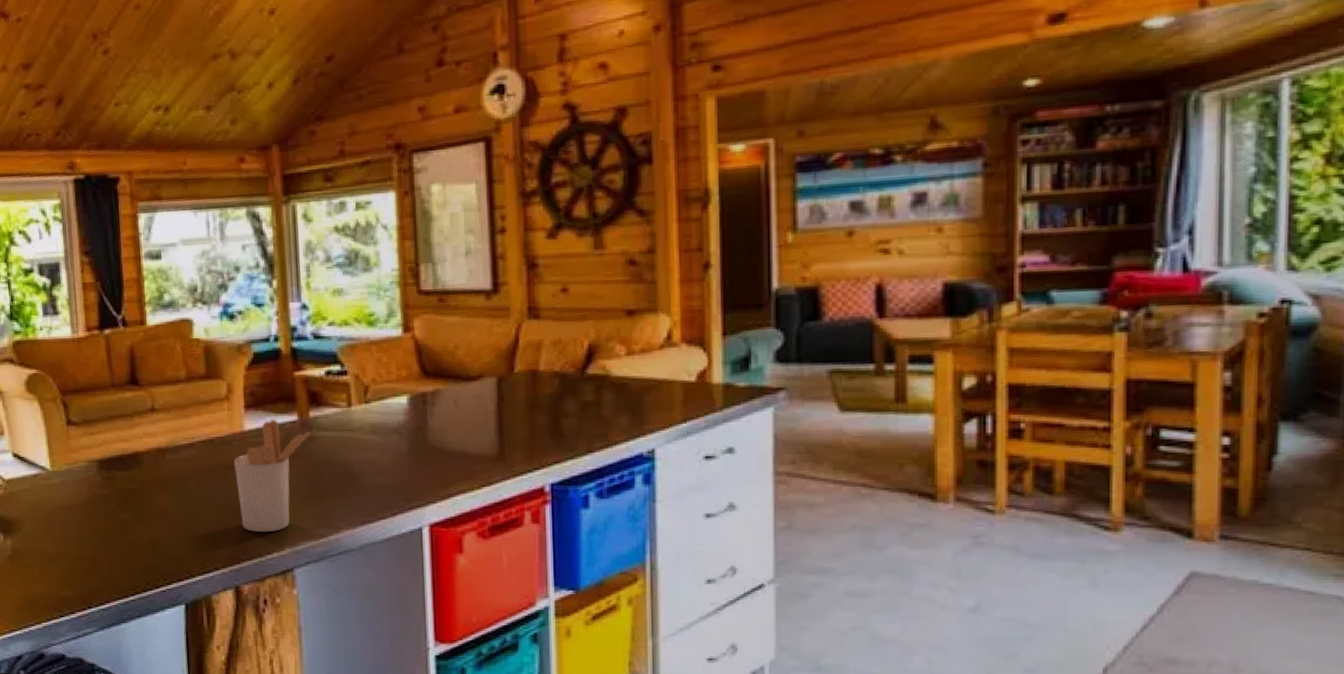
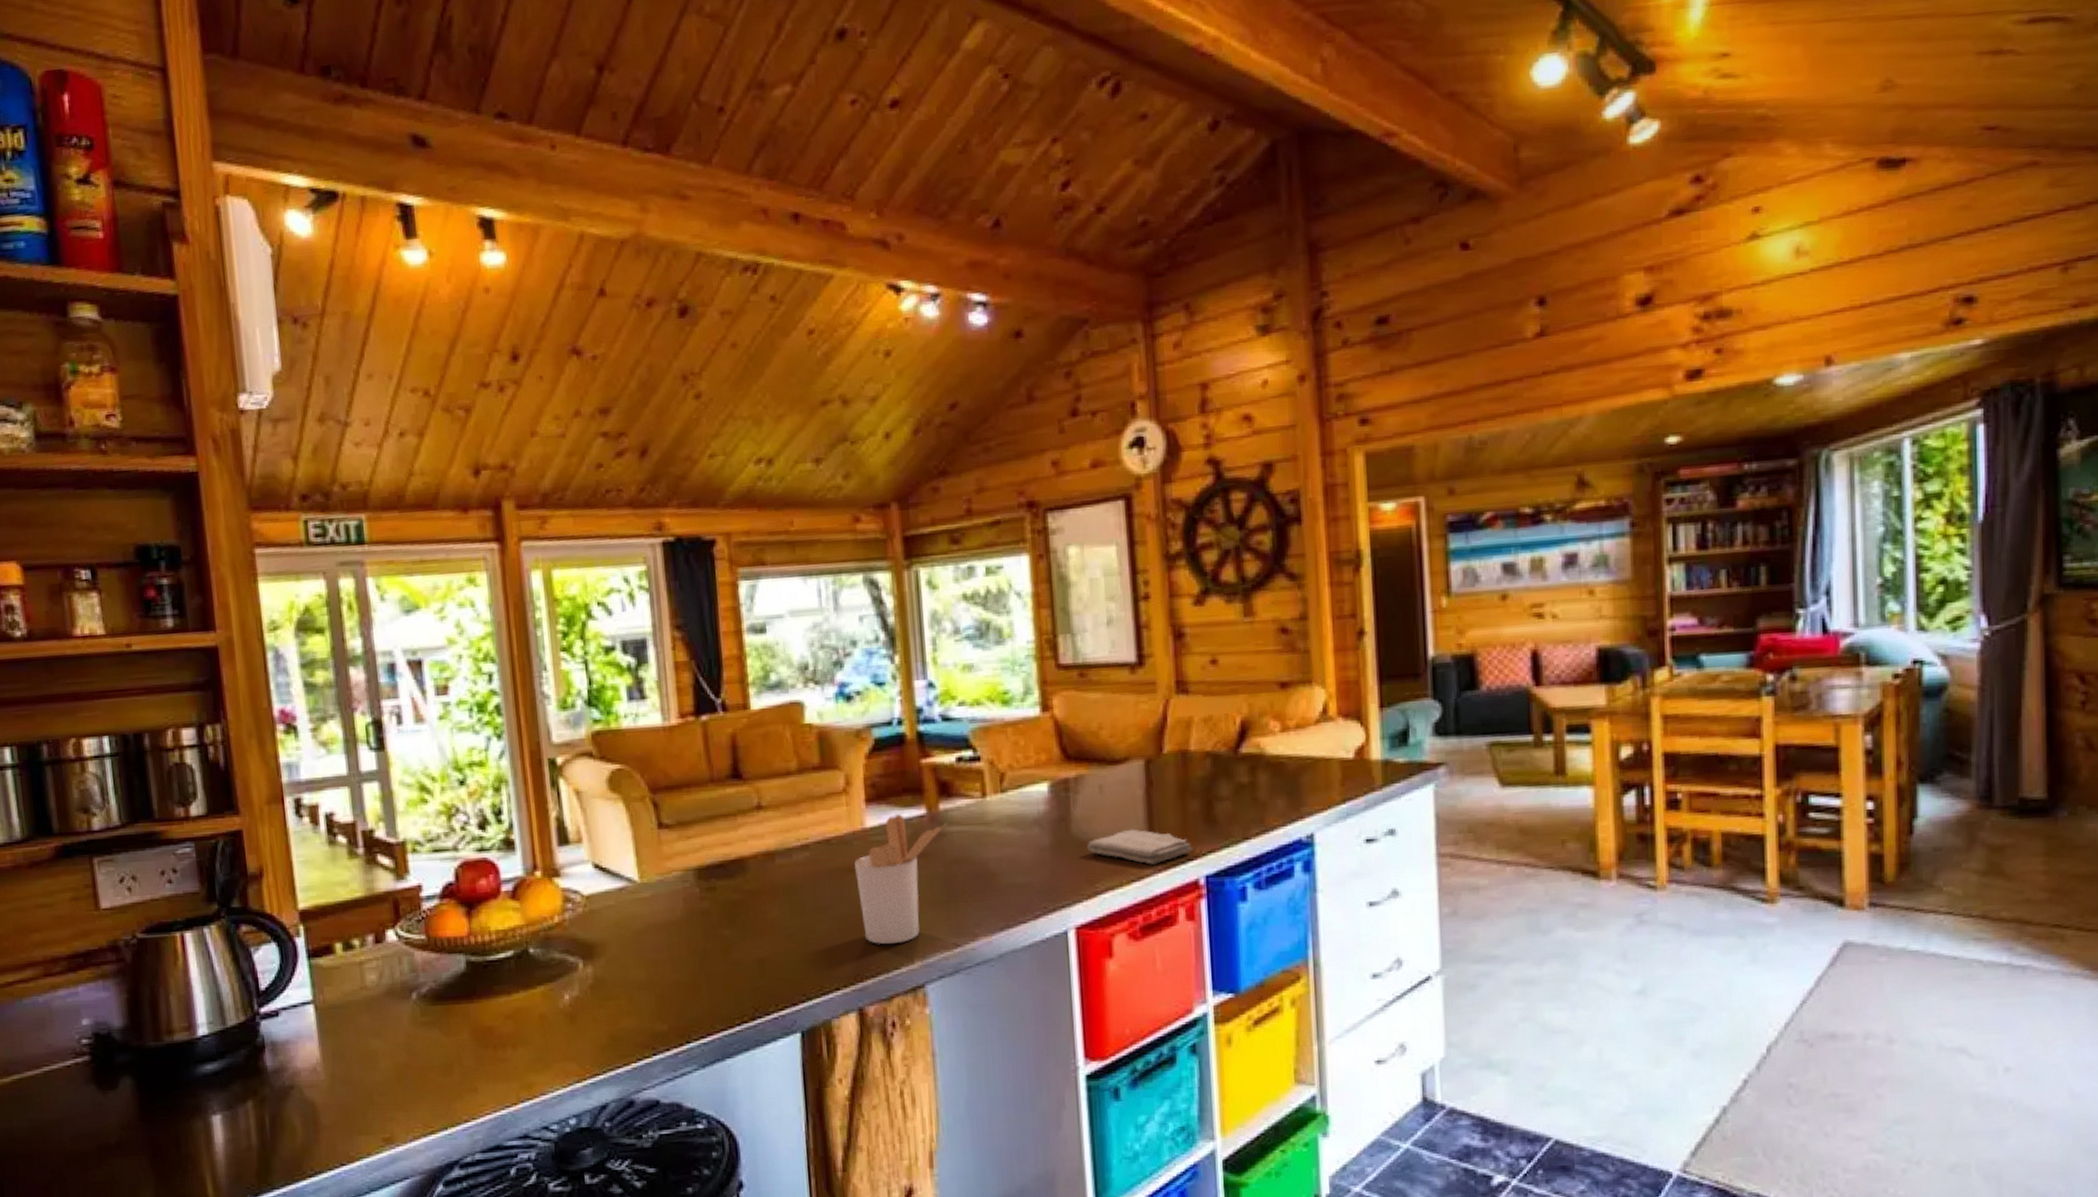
washcloth: none [442,439,540,472] -> present [1087,829,1193,865]

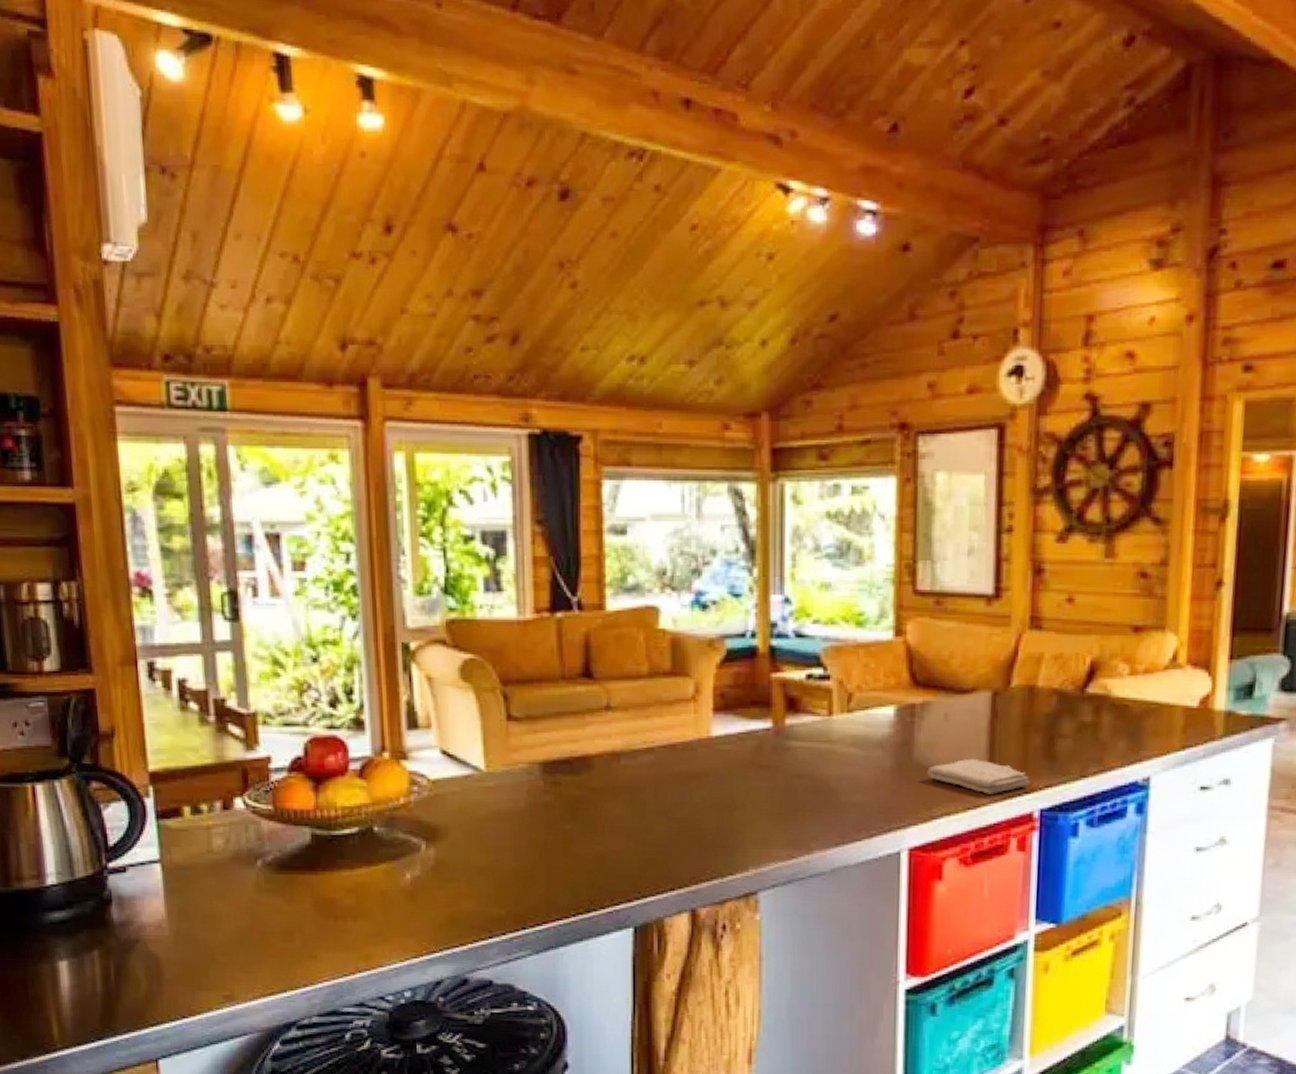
utensil holder: present [854,814,948,945] -> none [697,726,792,851]

